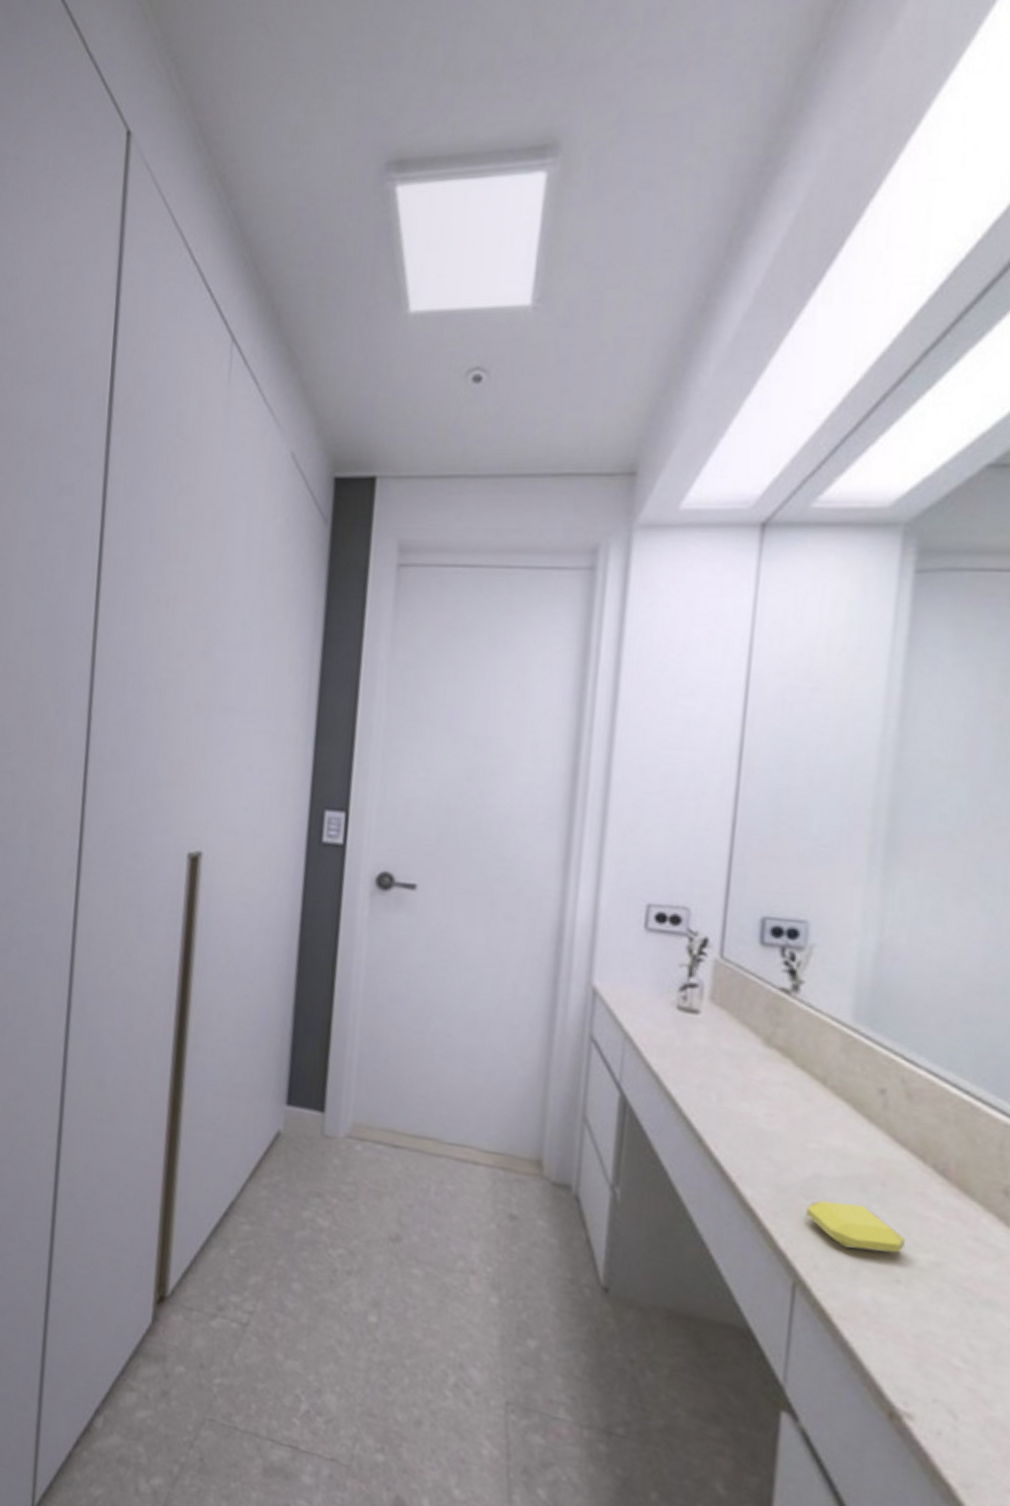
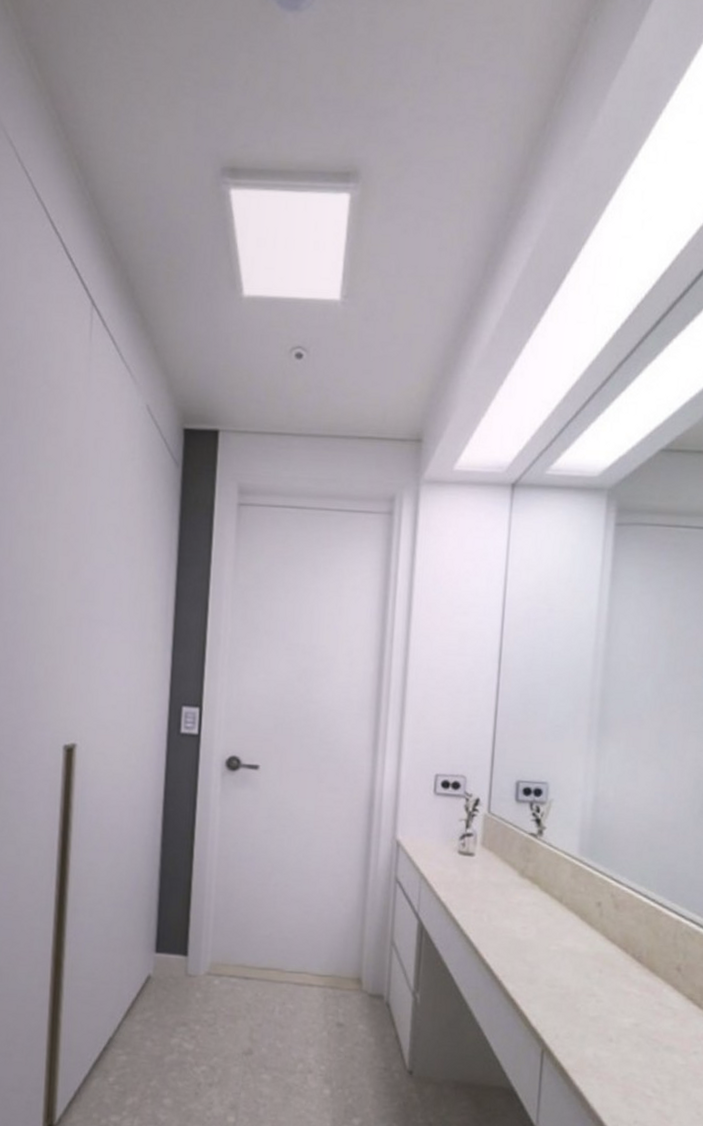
soap bar: present [806,1200,905,1254] -> none [550,987,615,1021]

